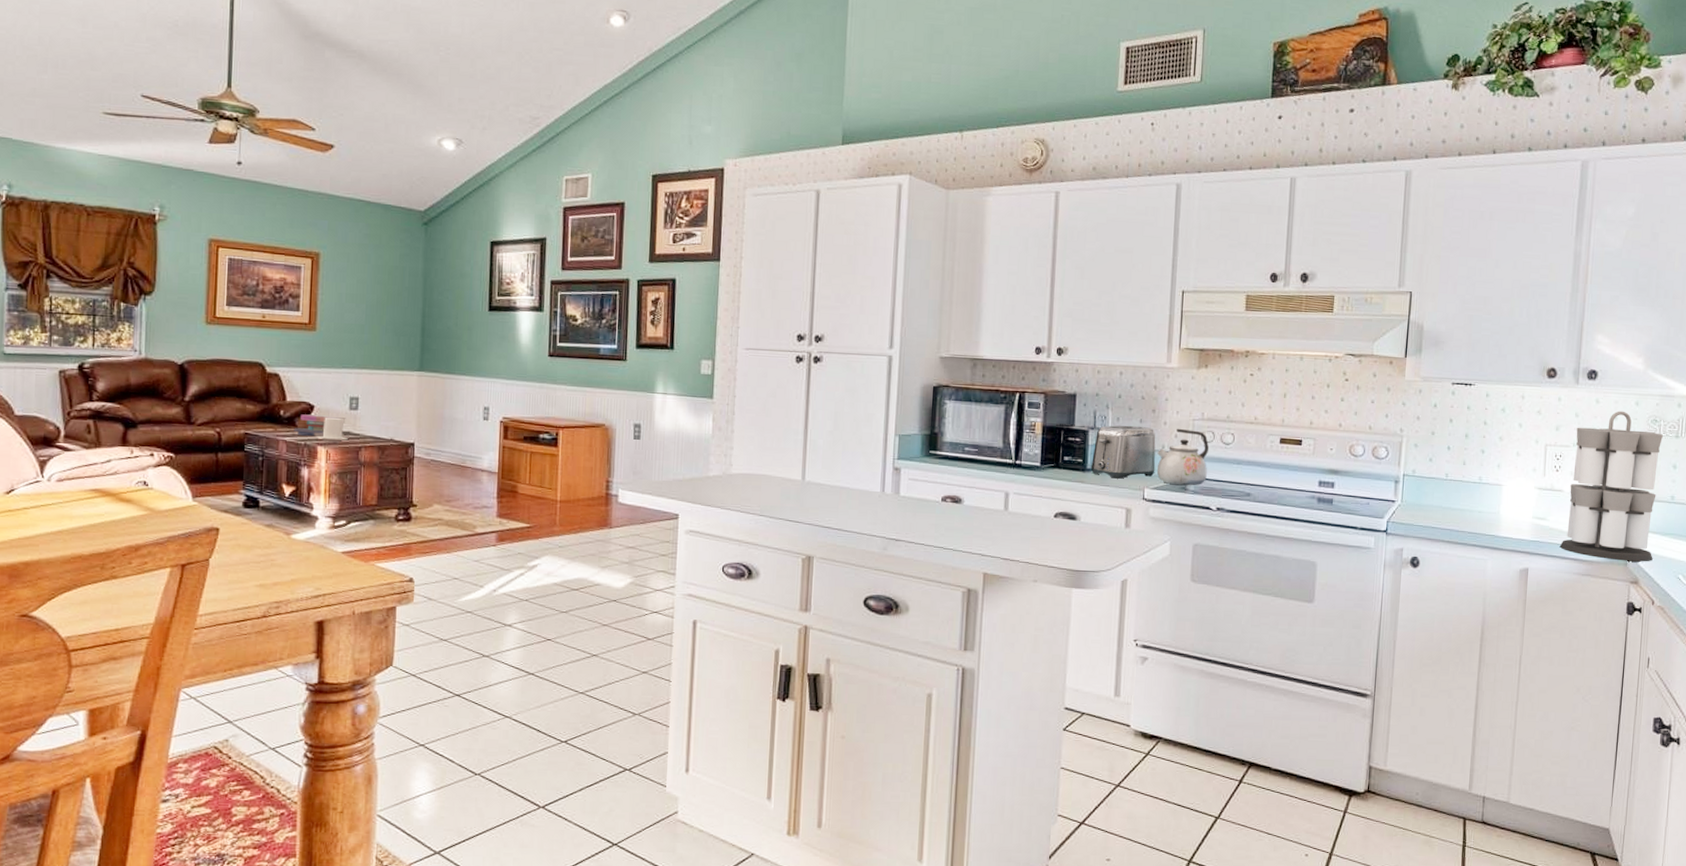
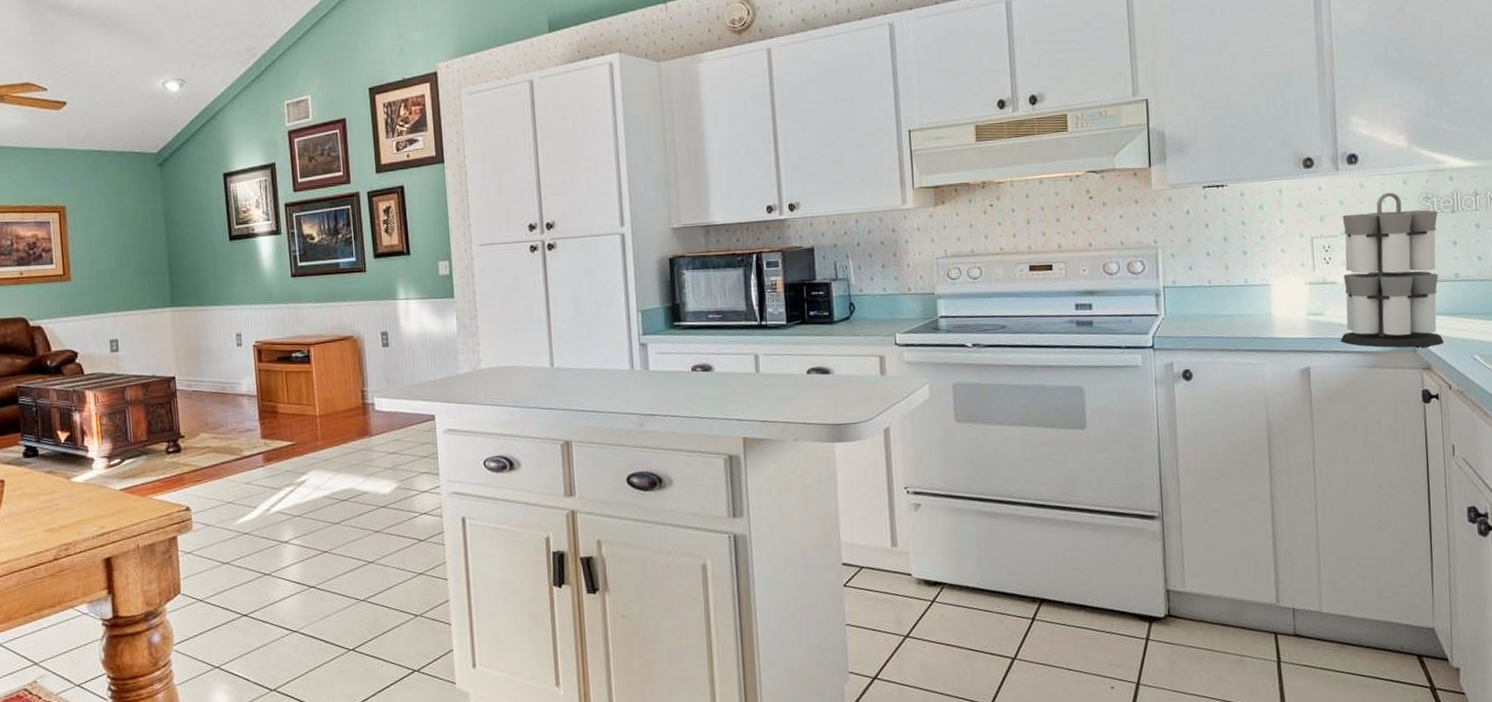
books: present [294,414,346,438] -> none [61,360,109,383]
candle: present [317,417,348,443] -> none [84,361,113,386]
toaster: present [1091,425,1156,479] -> none [838,271,904,327]
kettle: present [1156,428,1209,486] -> none [904,268,959,327]

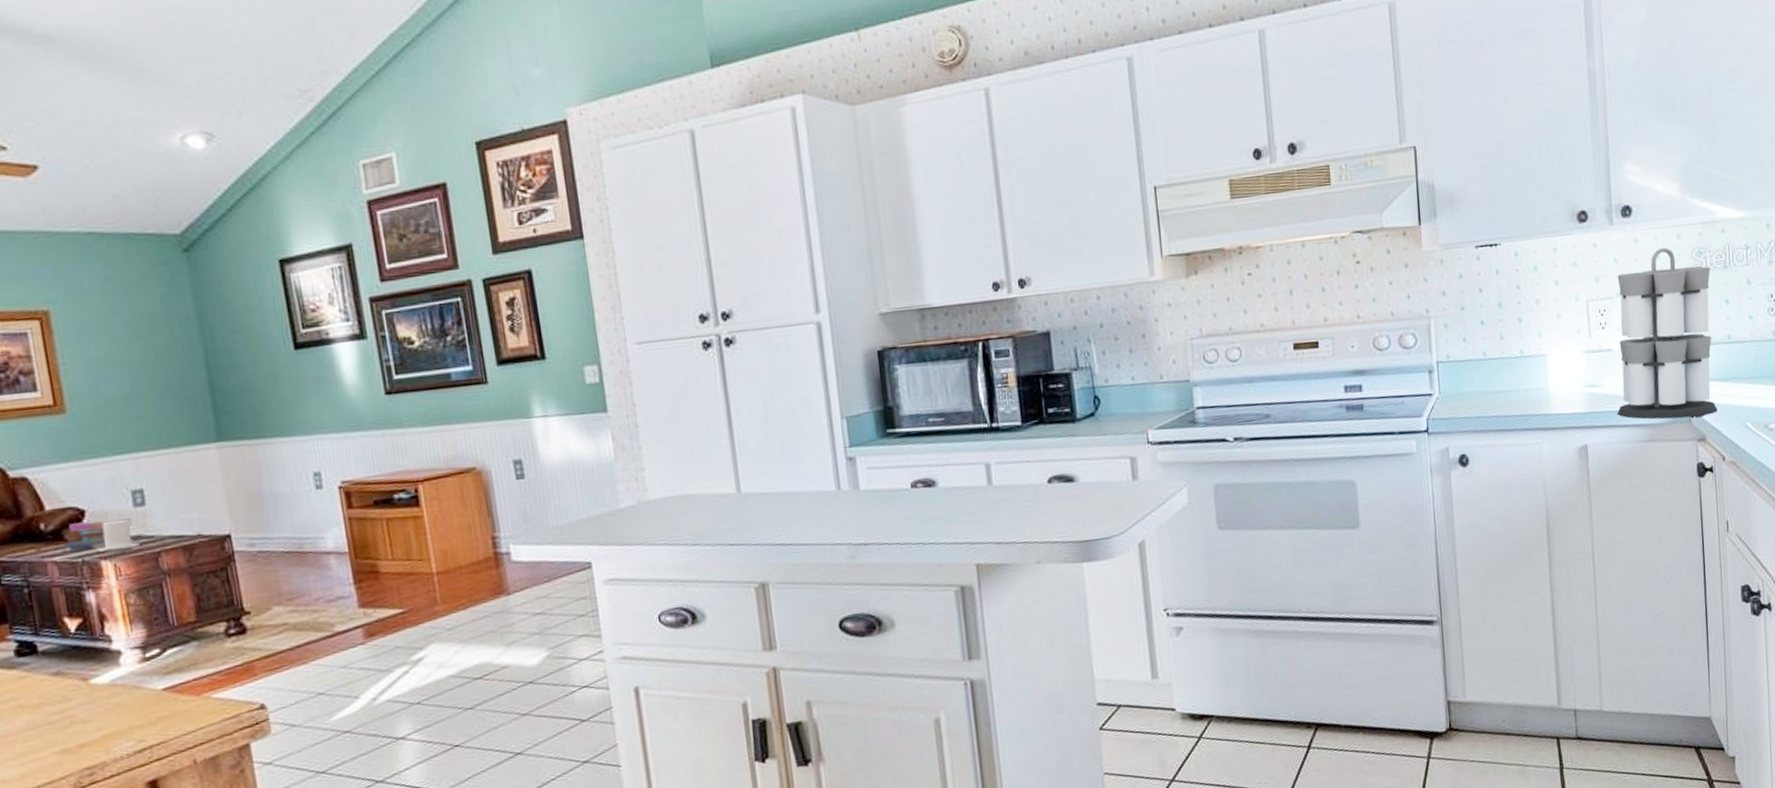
books: none [61,360,109,383] -> present [63,518,134,552]
candle: none [84,361,113,386] -> present [97,519,140,553]

